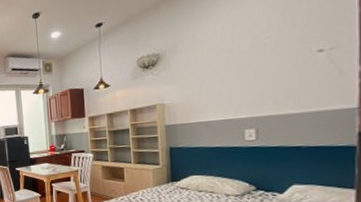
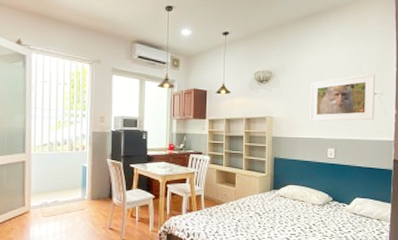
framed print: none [214,24,321,101] -> present [309,73,376,122]

